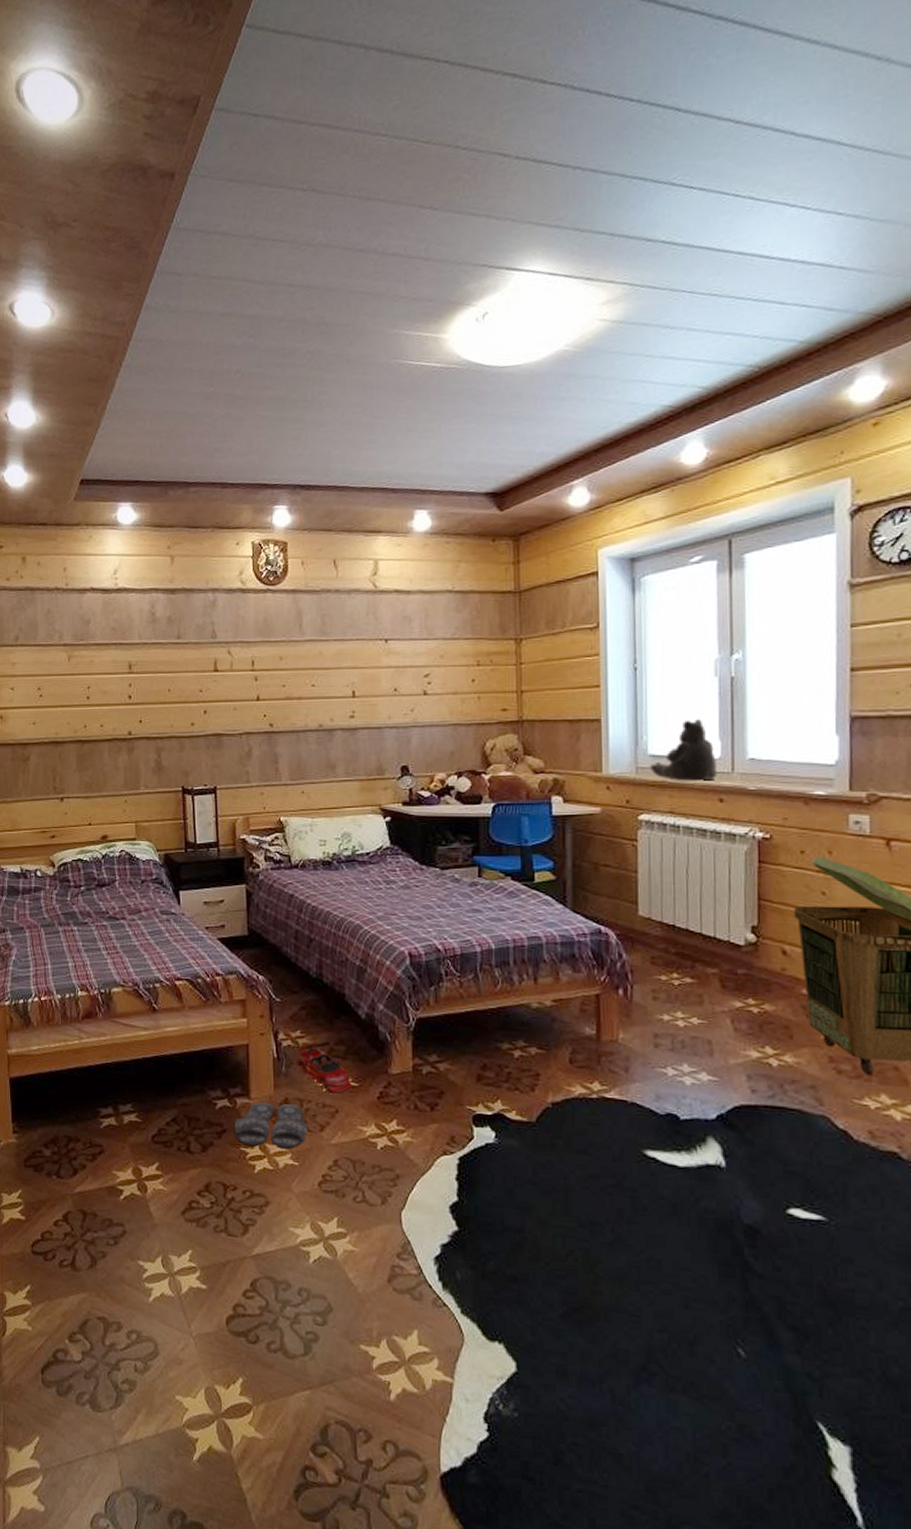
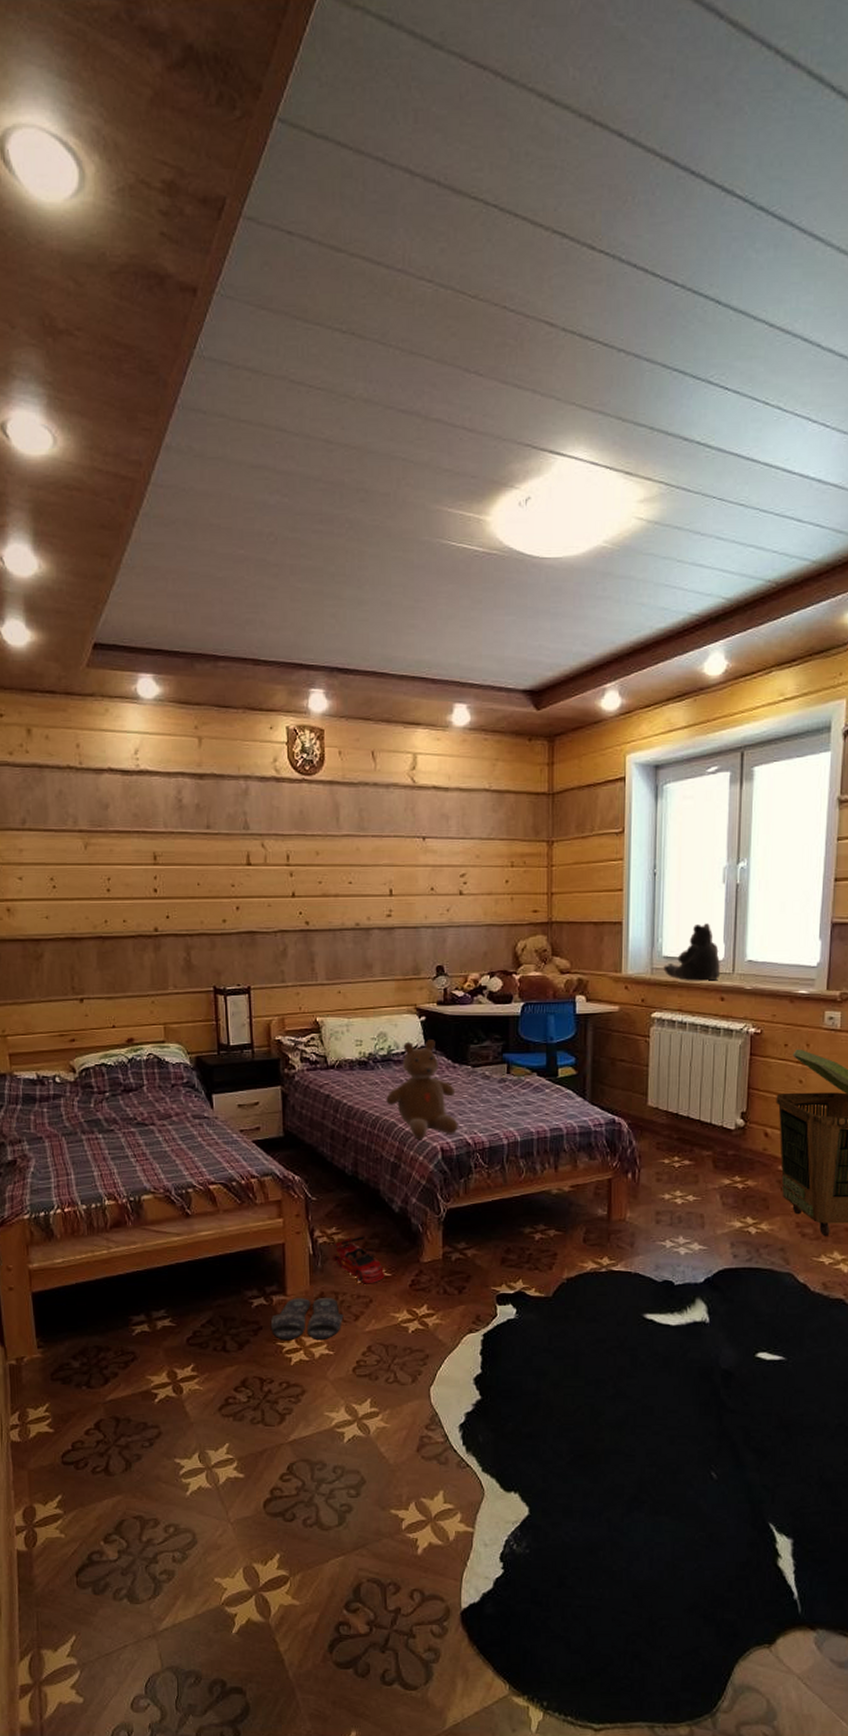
stuffed bear: none [351,841,427,943] -> present [386,1040,458,1139]

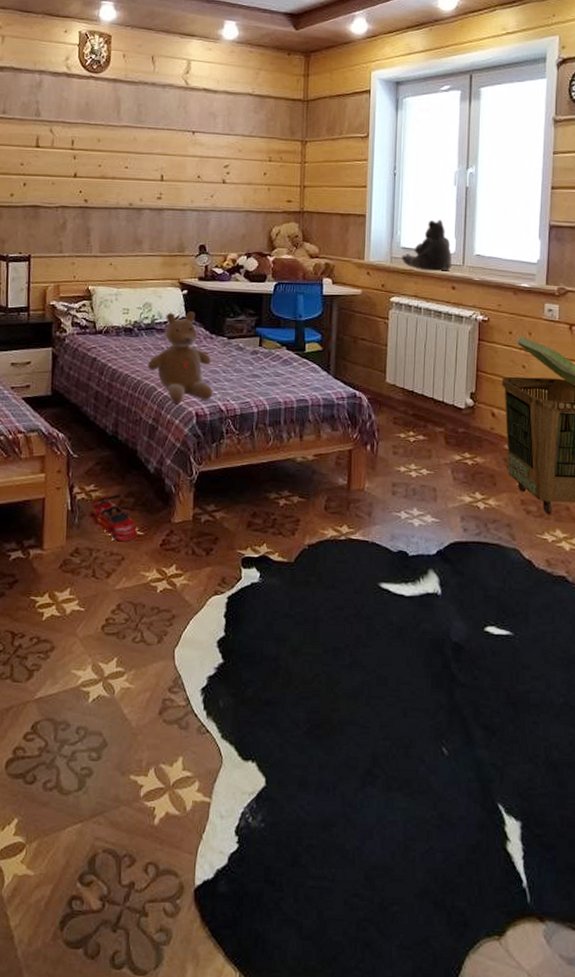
slippers: present [271,1297,344,1341] -> none [26,553,96,595]

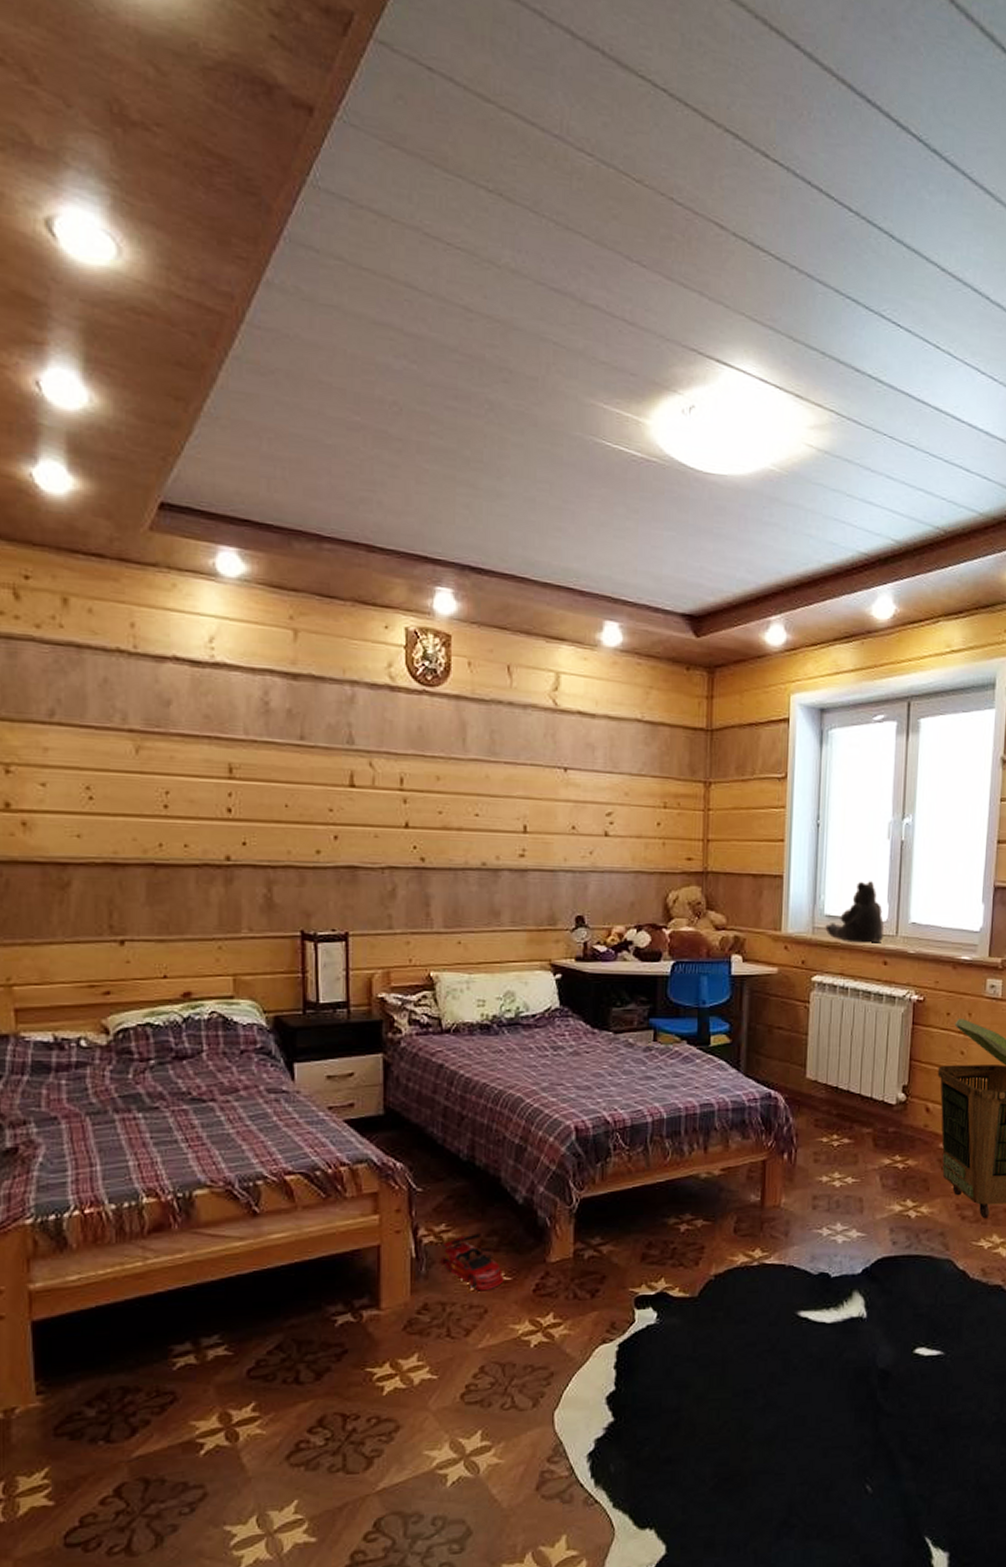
stuffed bear: present [148,311,213,404] -> none [512,1001,596,1117]

